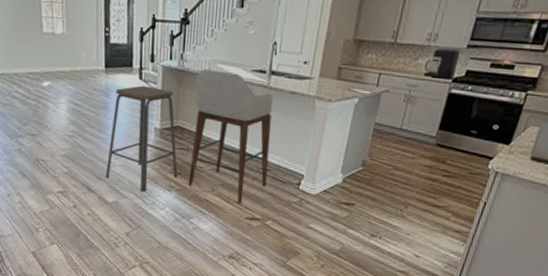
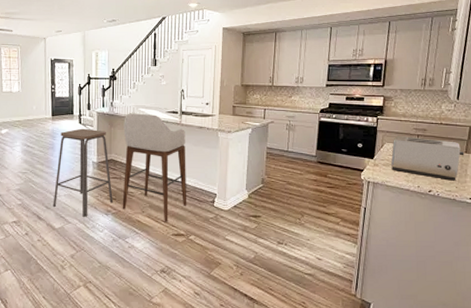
coffee maker: present [423,48,461,80] -> none [297,87,322,112]

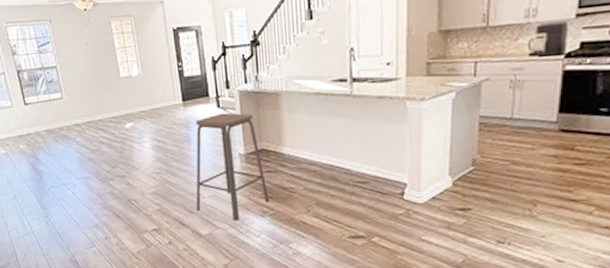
bar stool: present [122,113,187,222] -> none [274,86,367,222]
coffee maker: none [297,87,322,112] -> present [527,20,569,58]

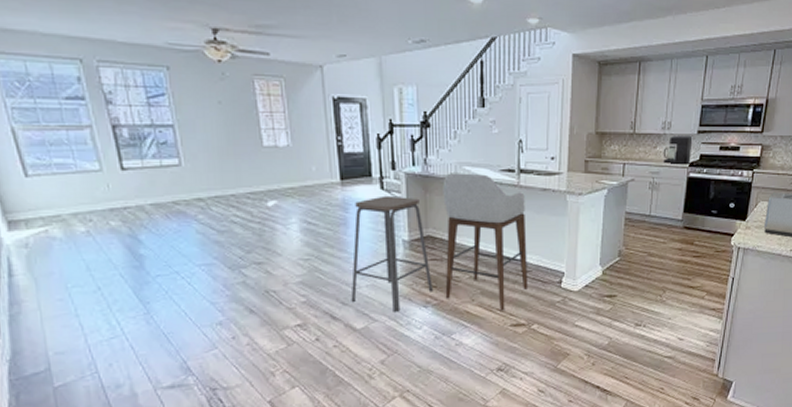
bar stool: none [274,86,367,222] -> present [443,173,529,311]

